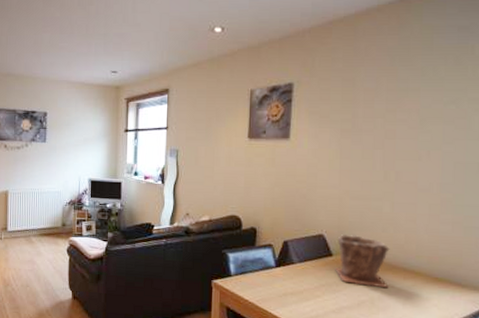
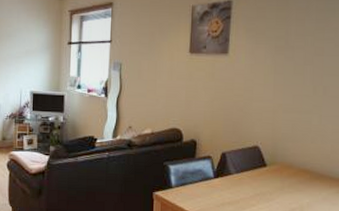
plant pot: present [335,233,390,289] -> none [269,145,318,196]

